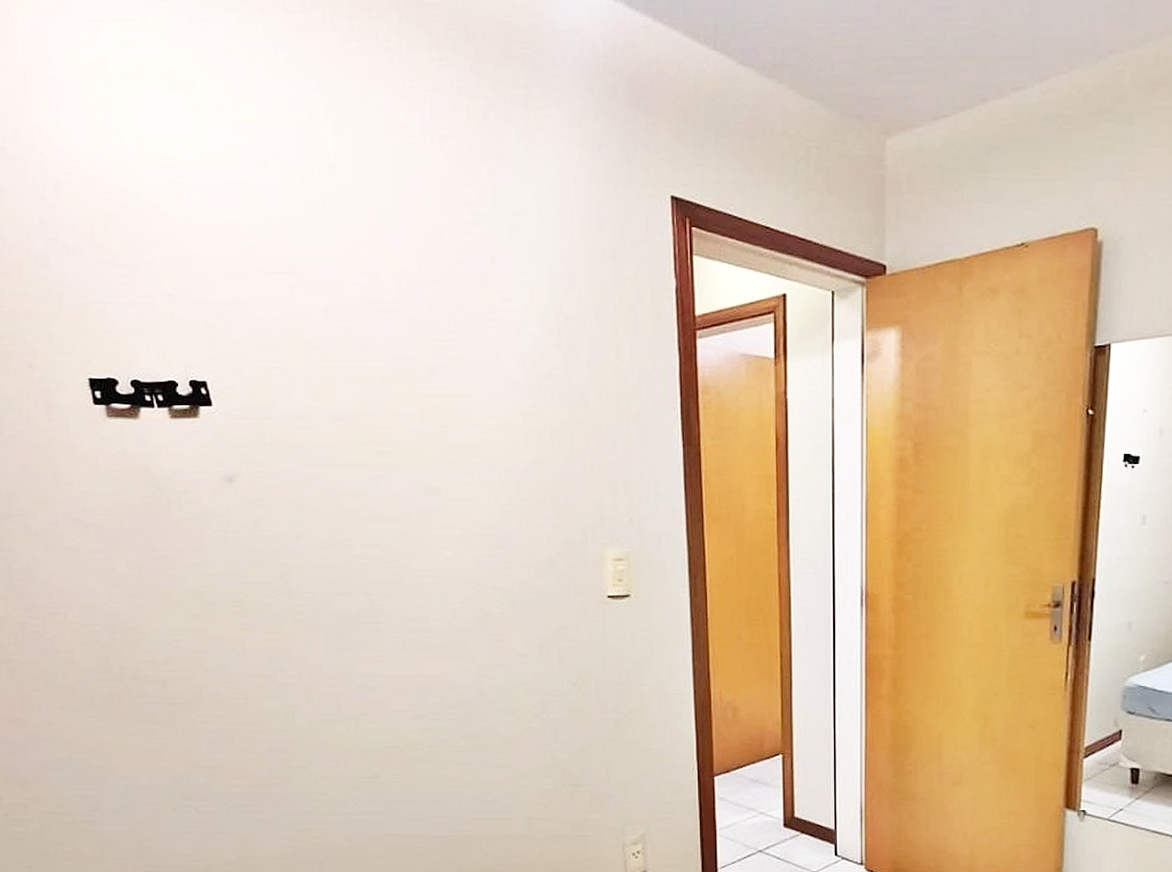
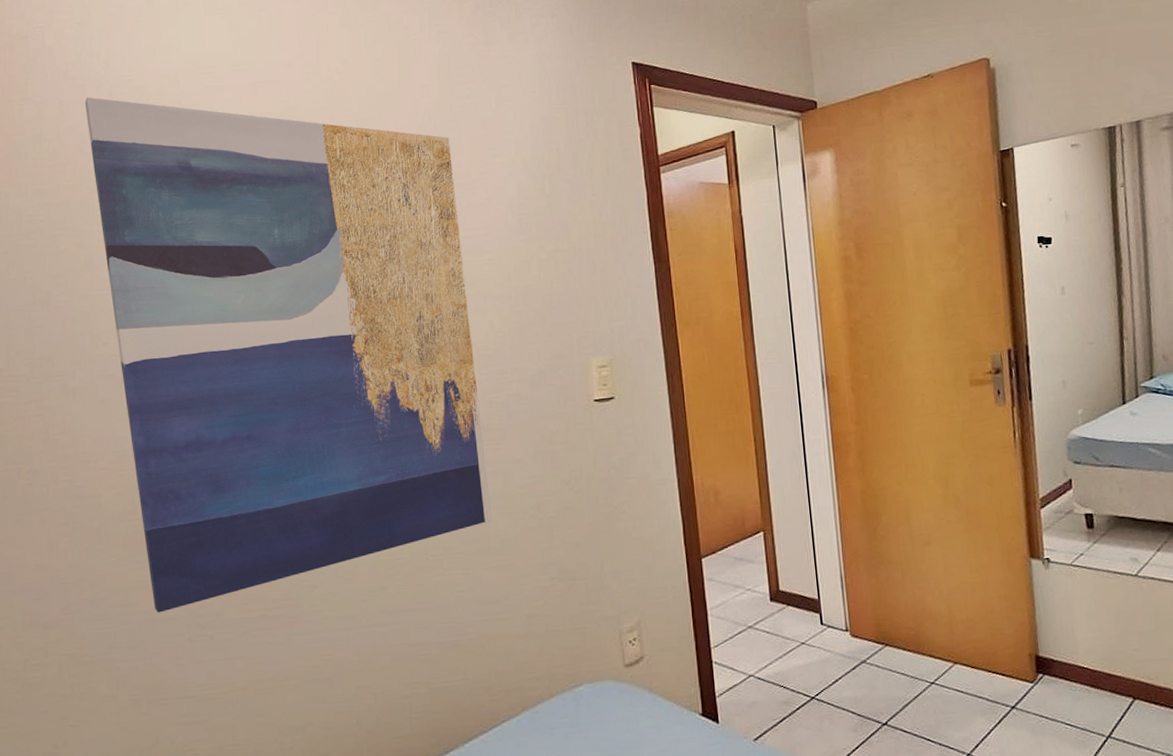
wall art: none [27,184,491,779] -> present [84,97,491,613]

